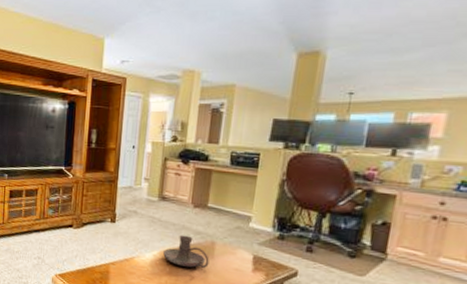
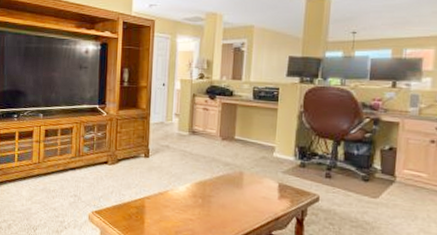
candle holder: present [163,235,210,268] -> none [195,167,239,198]

